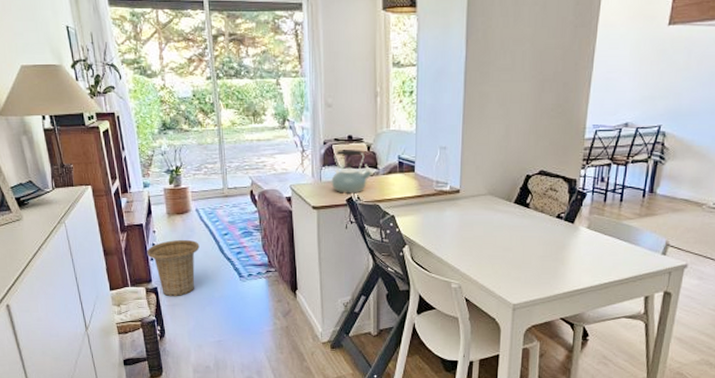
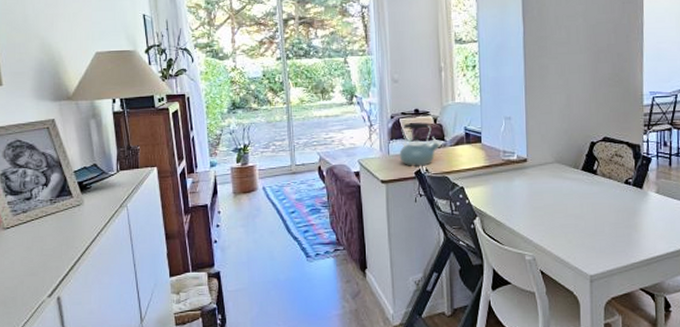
basket: present [147,239,200,297] -> none [211,219,265,282]

